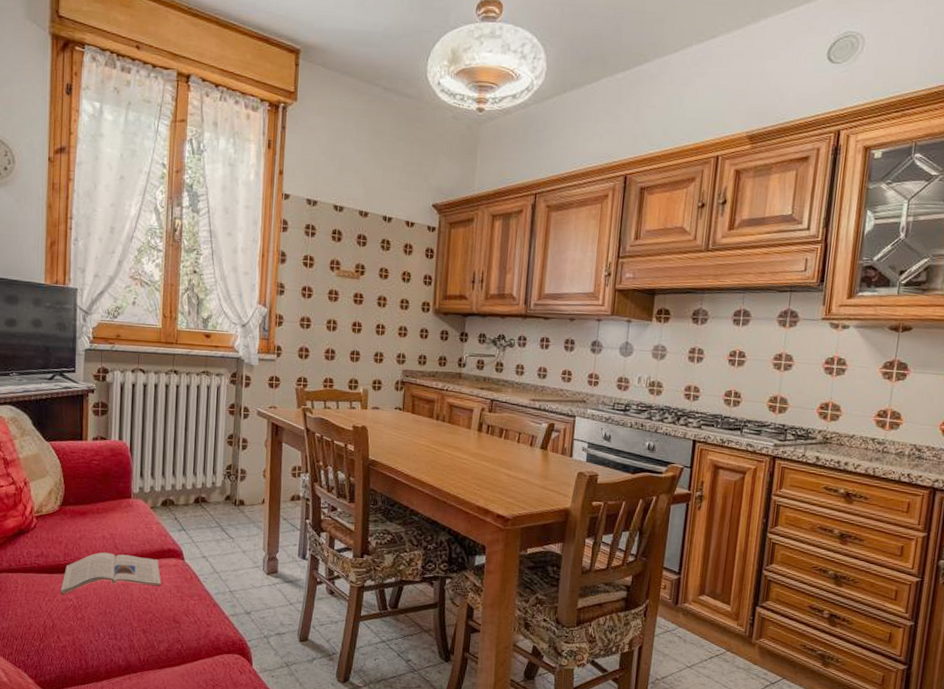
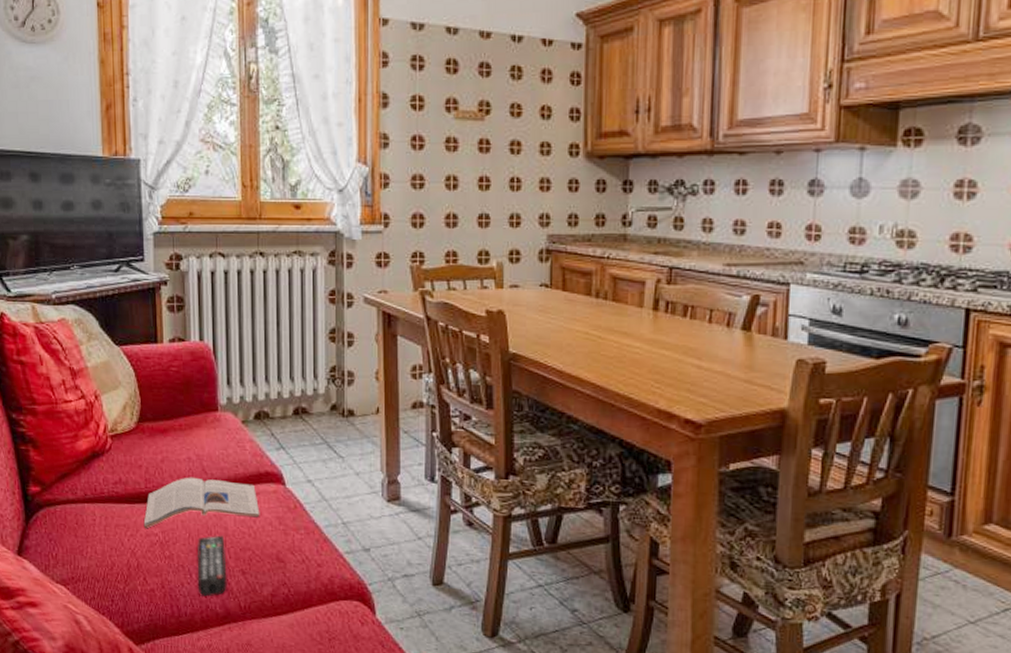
remote control: none [104,600,131,652] -> present [197,535,227,597]

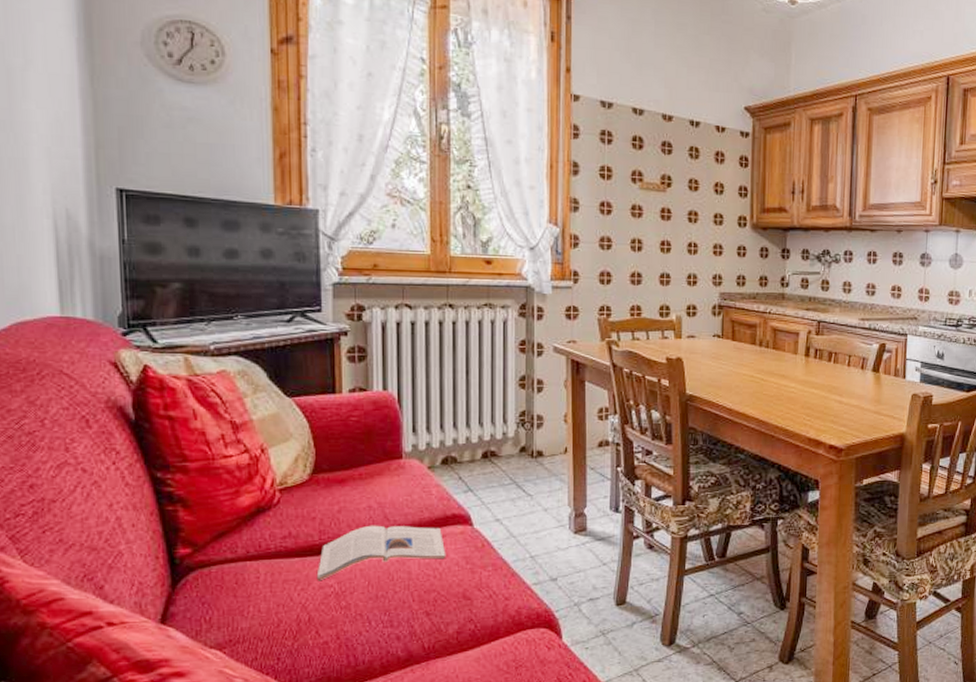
remote control: present [197,535,227,597] -> none [377,580,410,642]

